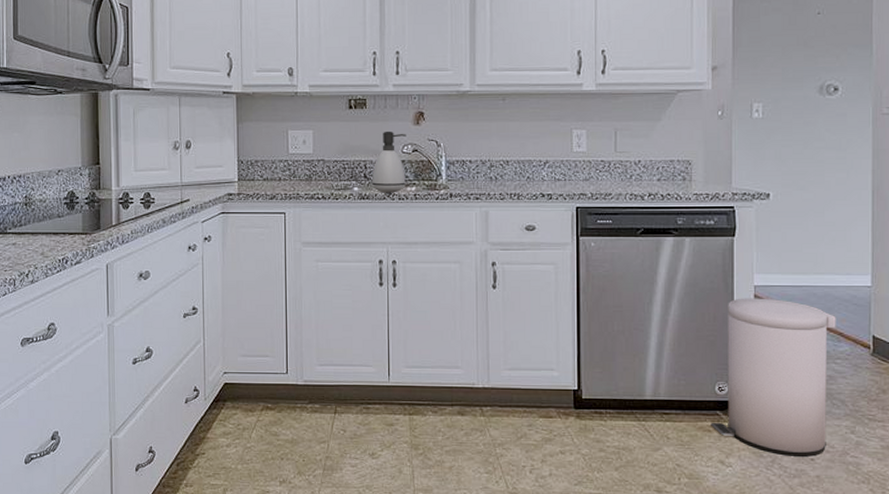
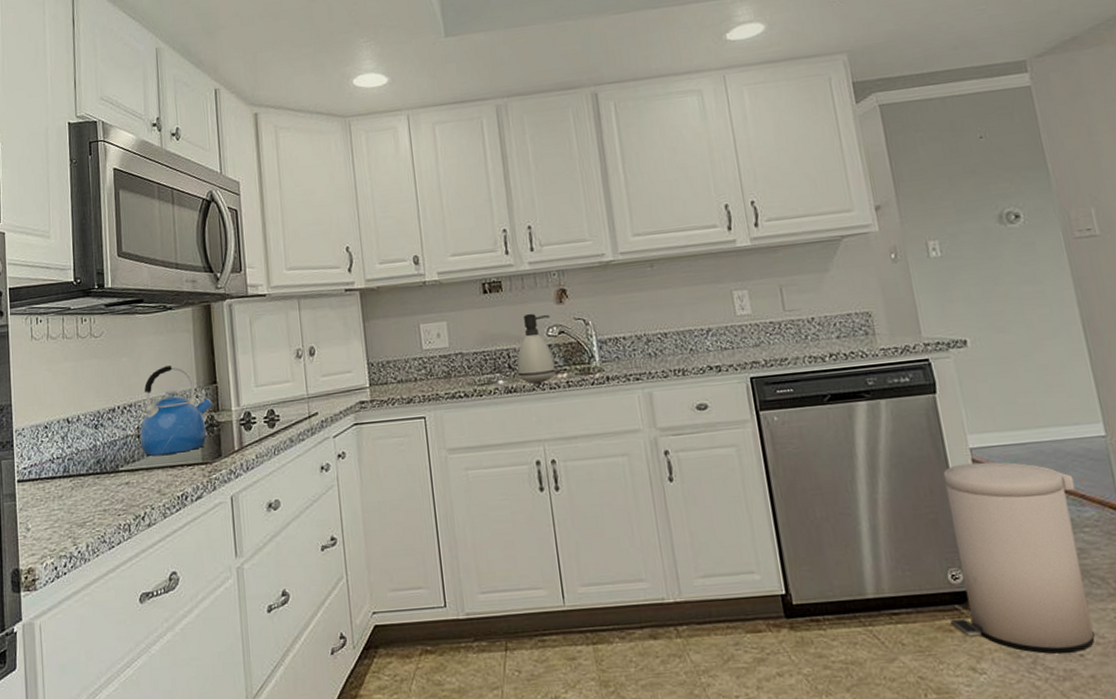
kettle: none [28,144,94,222] -> present [140,366,212,456]

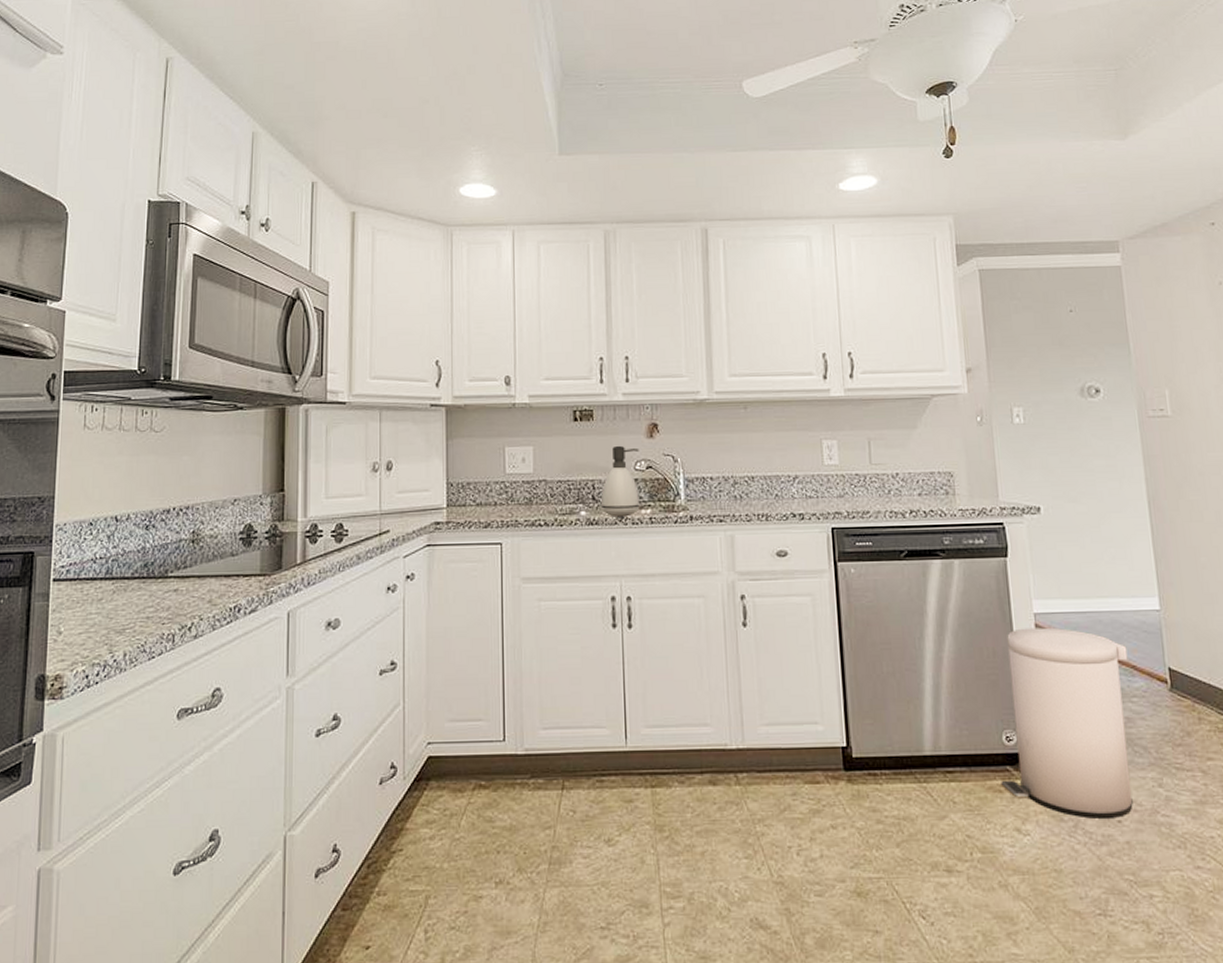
kettle: present [140,366,212,456] -> none [195,469,277,563]

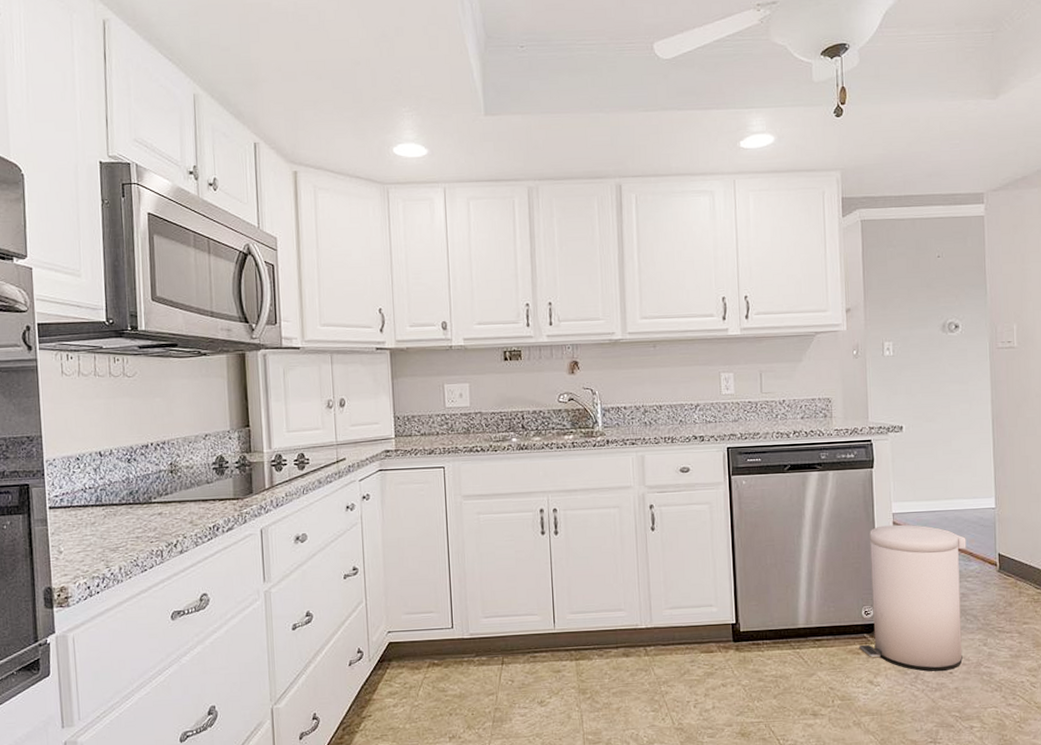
soap dispenser: present [600,445,640,517] -> none [529,381,563,443]

